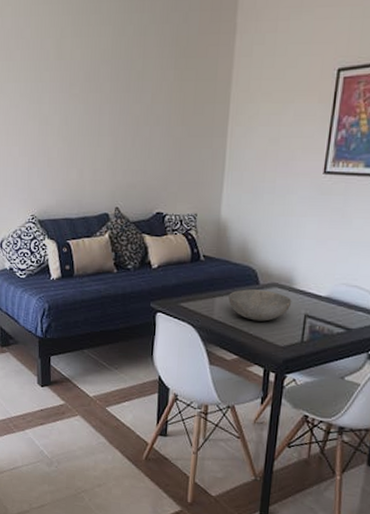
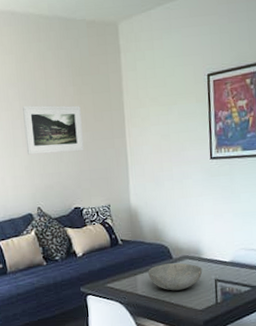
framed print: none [111,88,179,148] -> present [23,105,84,155]

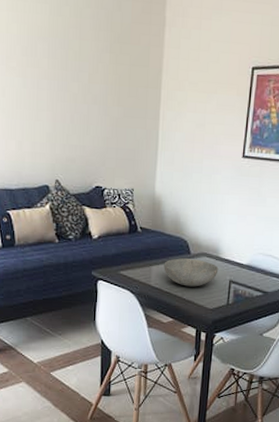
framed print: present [23,105,84,155] -> none [50,65,115,127]

